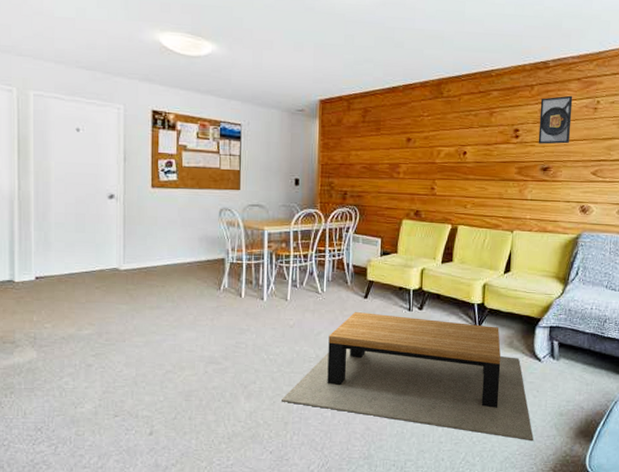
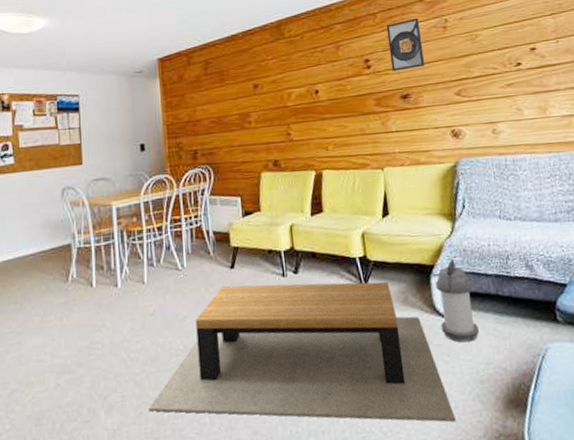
lantern: none [536,316,571,383] -> present [435,259,479,343]

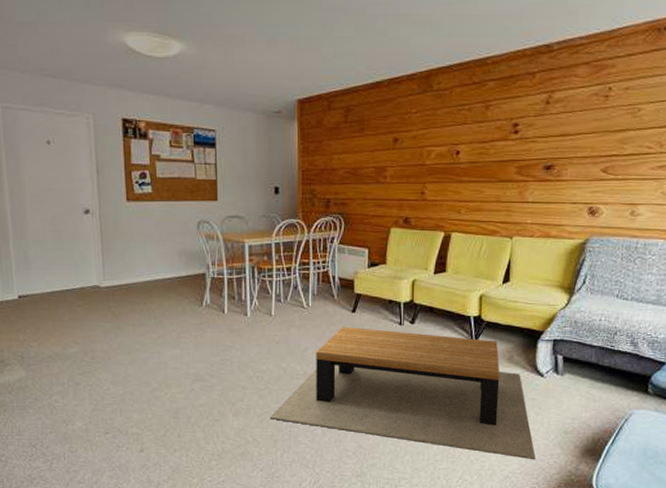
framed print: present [386,18,426,71] -> none [540,82,581,140]
lantern: present [435,259,479,343] -> none [539,329,577,400]

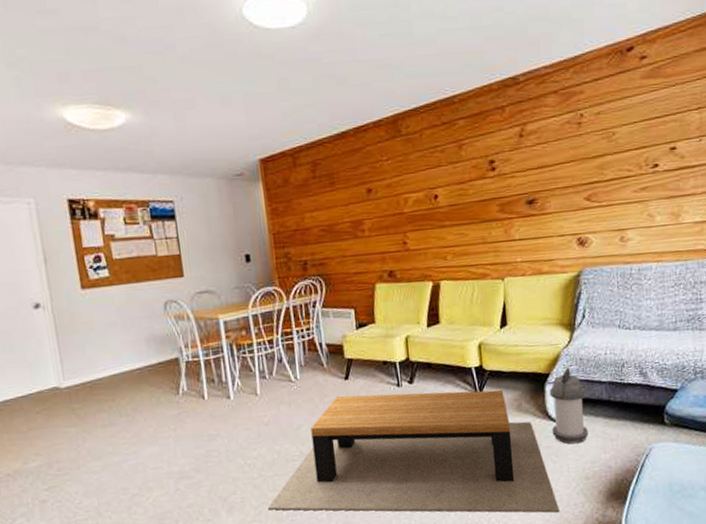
lantern: none [539,329,577,400] -> present [549,368,588,444]

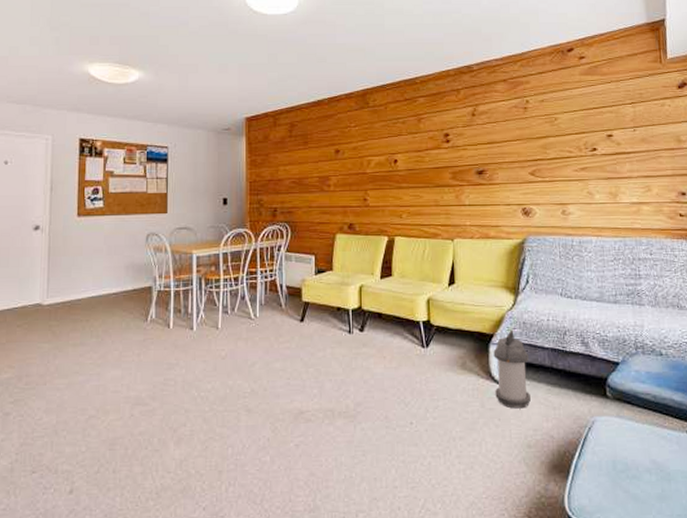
coffee table: present [268,390,559,513] -> none [215,337,501,481]

